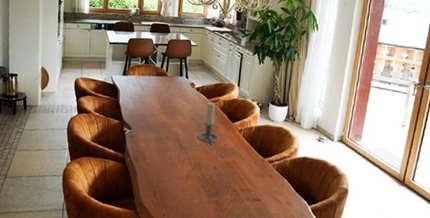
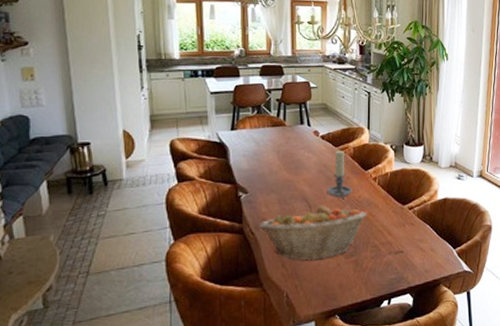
fruit basket: none [138,148,231,195] -> present [259,206,367,261]

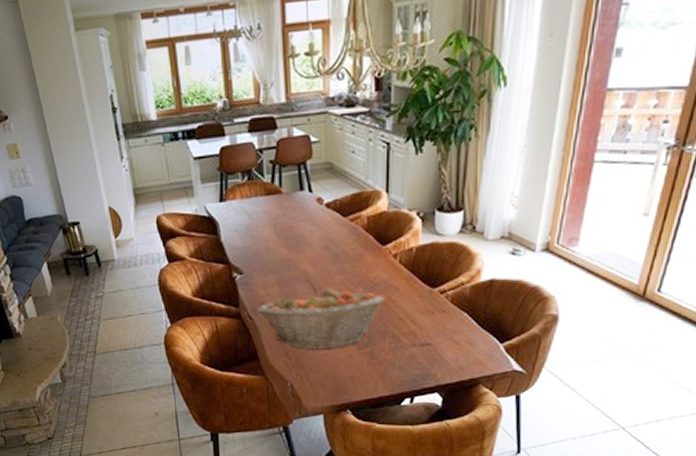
candle holder: present [327,150,352,200] -> none [334,220,365,281]

